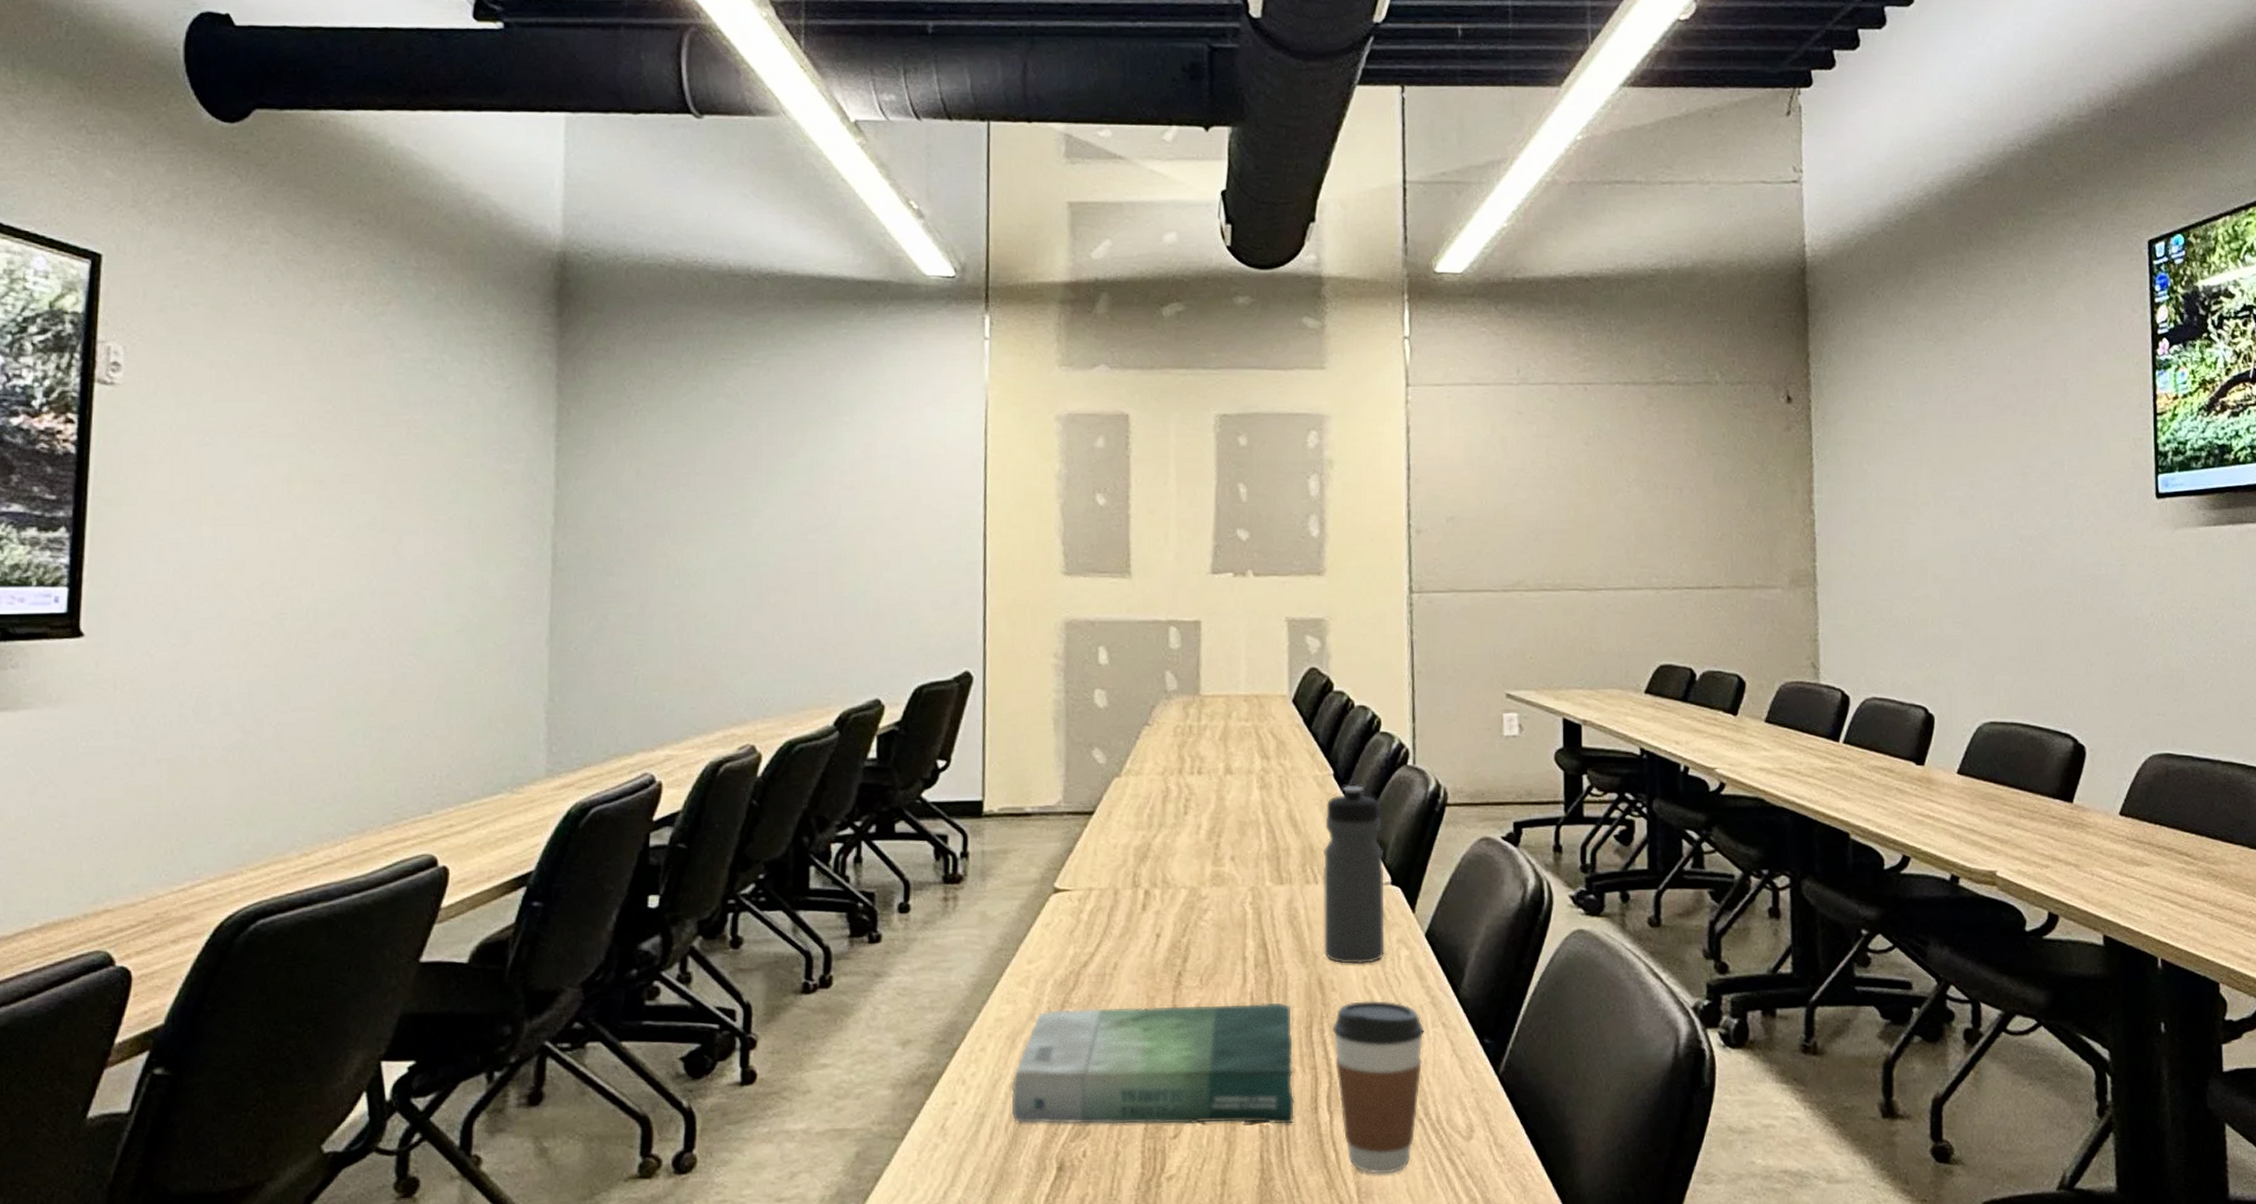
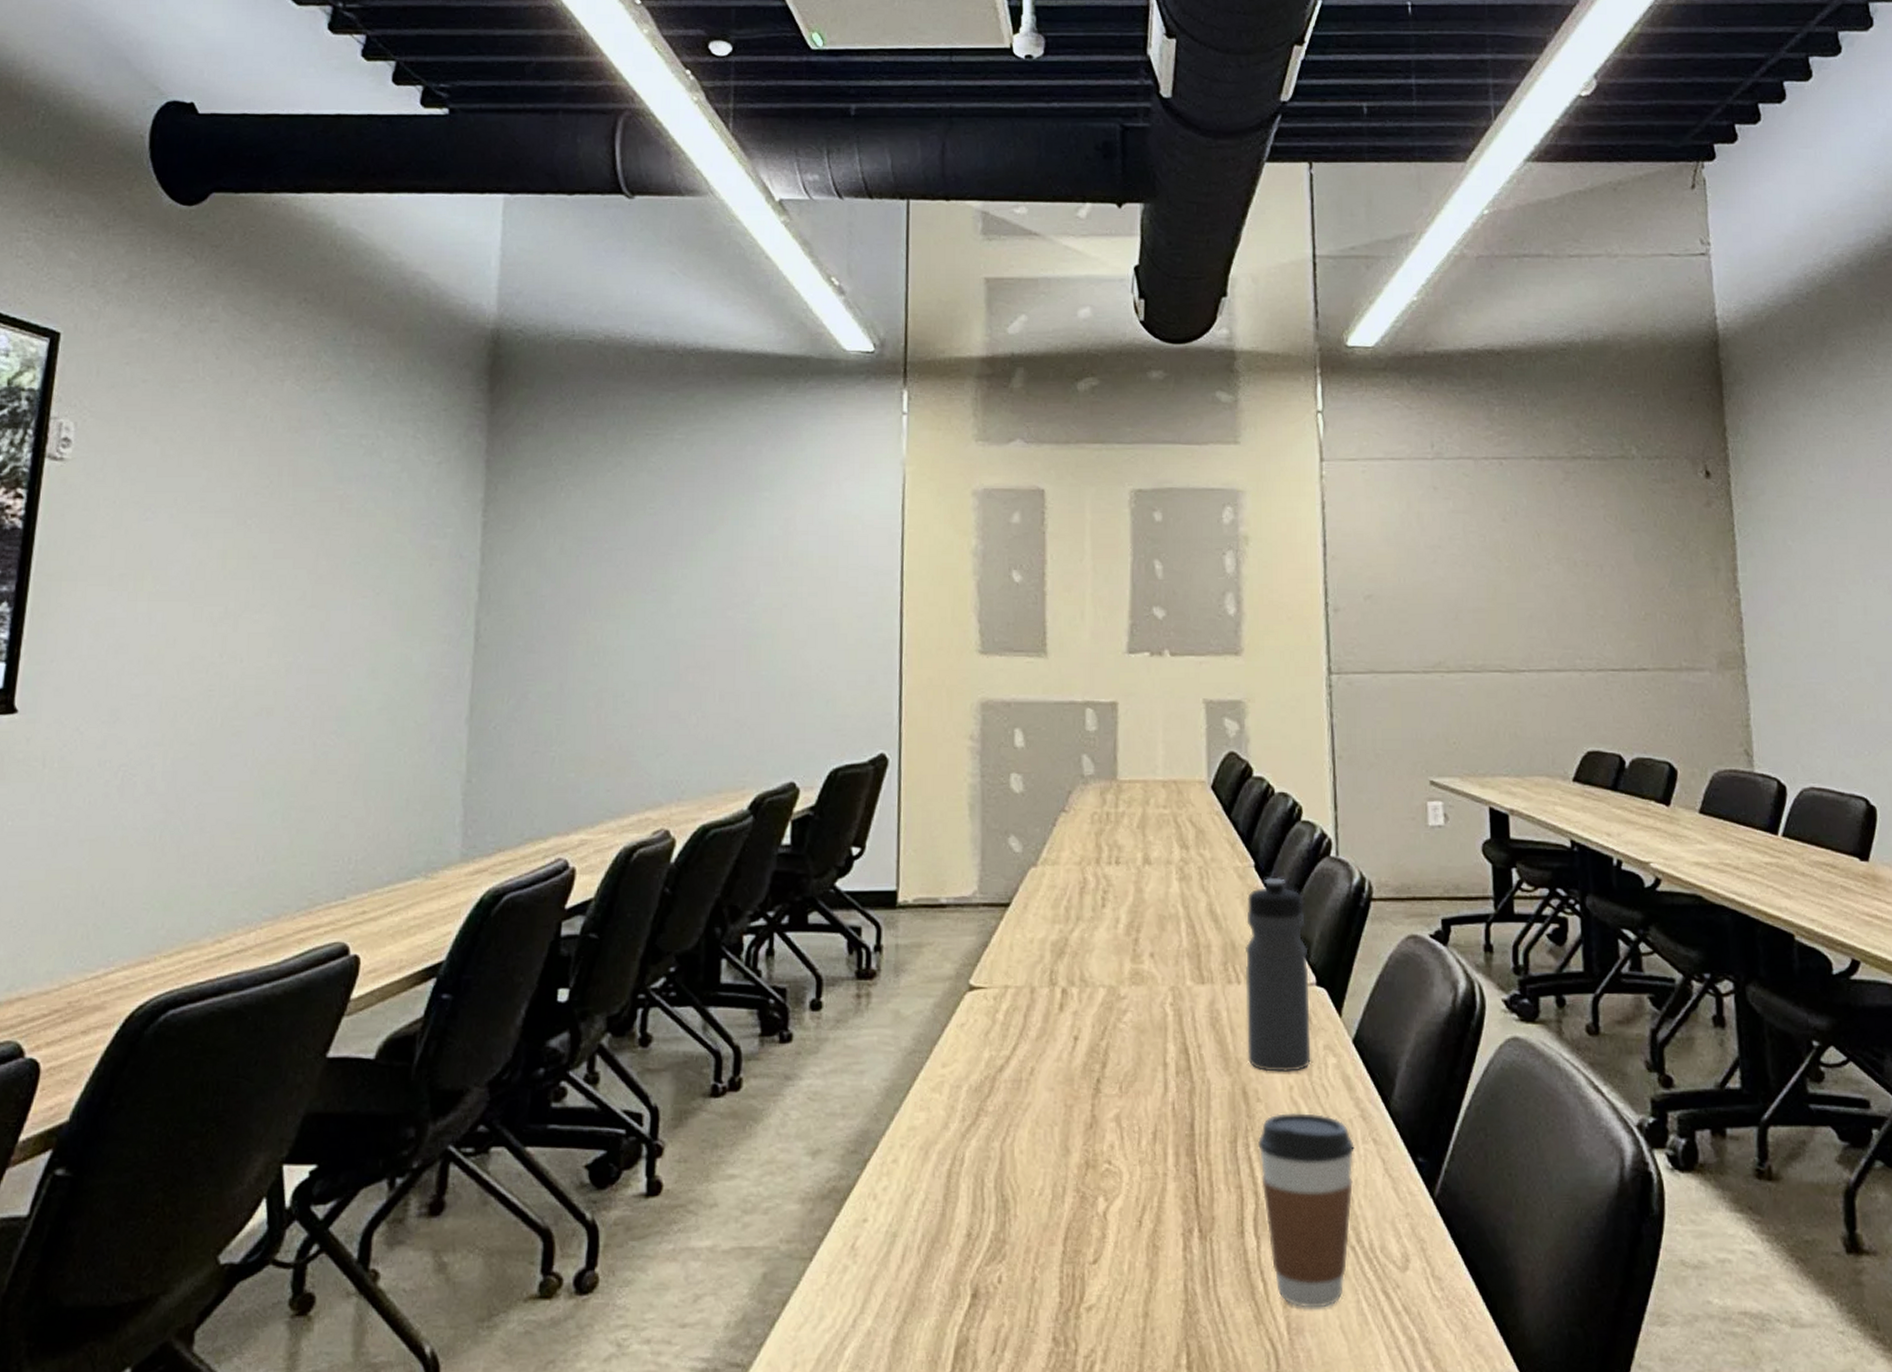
book: present [1011,1003,1294,1125] -> none [924,1114,1219,1250]

